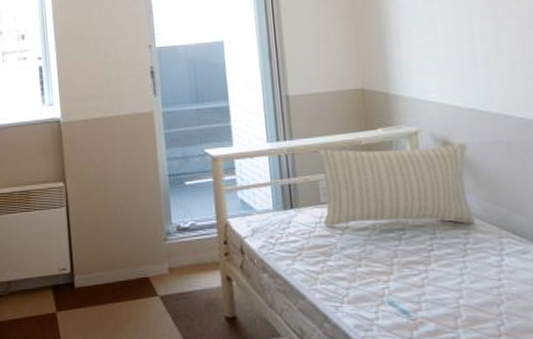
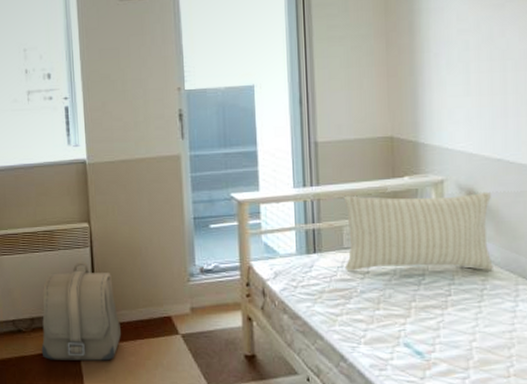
backpack: none [18,222,100,325] -> present [41,261,122,361]

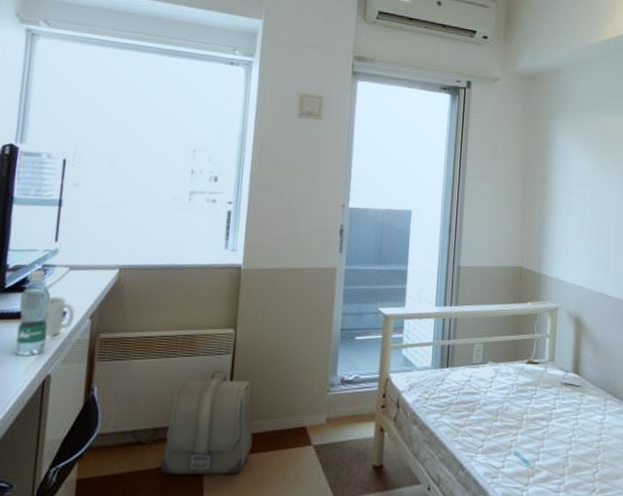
pillow: present [344,193,493,271] -> none [471,316,592,387]

